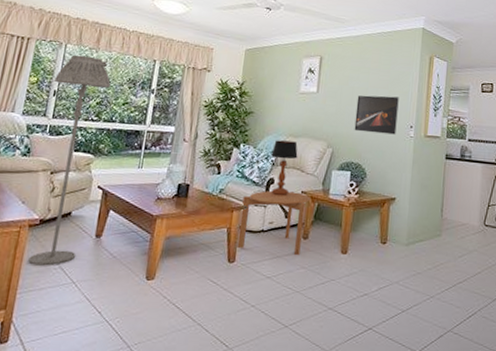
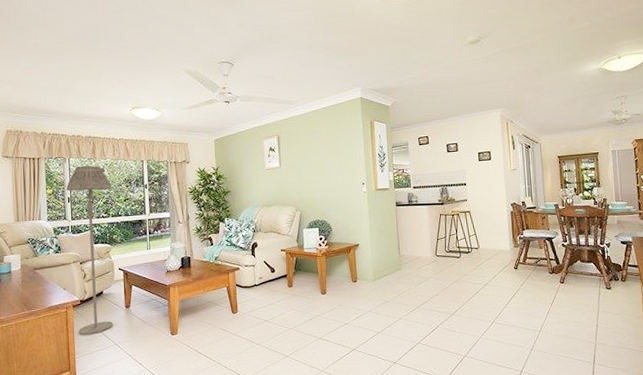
side table: present [237,191,311,256] -> none [235,251,290,302]
table lamp: present [271,140,298,196] -> none [251,210,273,256]
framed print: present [354,95,399,135] -> none [314,160,351,194]

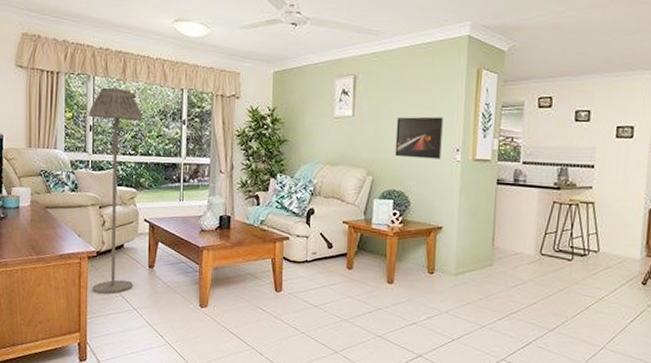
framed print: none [314,160,351,194] -> present [395,116,443,159]

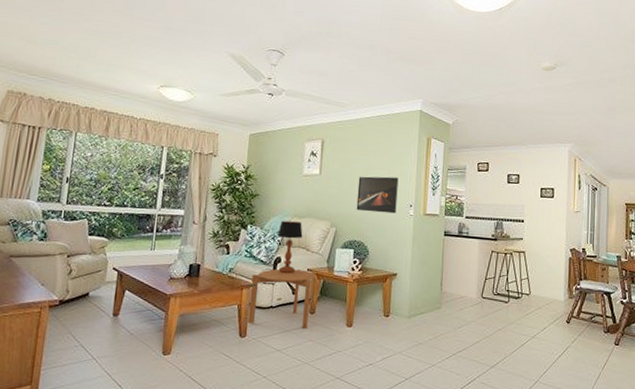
floor lamp: present [89,87,142,294] -> none [50,142,121,344]
side table: none [283,221,354,286] -> present [248,269,317,330]
table lamp: none [309,169,337,227] -> present [277,221,303,274]

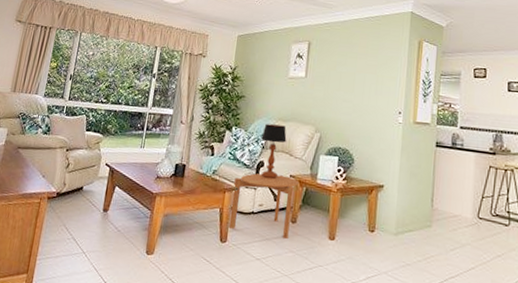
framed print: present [356,176,399,214] -> none [342,80,387,121]

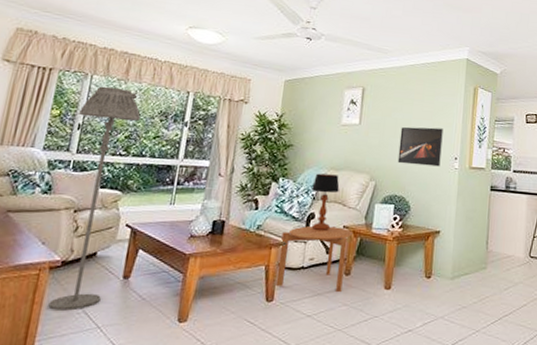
floor lamp: none [46,42,118,236] -> present [48,86,141,311]
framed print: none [342,80,387,121] -> present [397,126,443,167]

